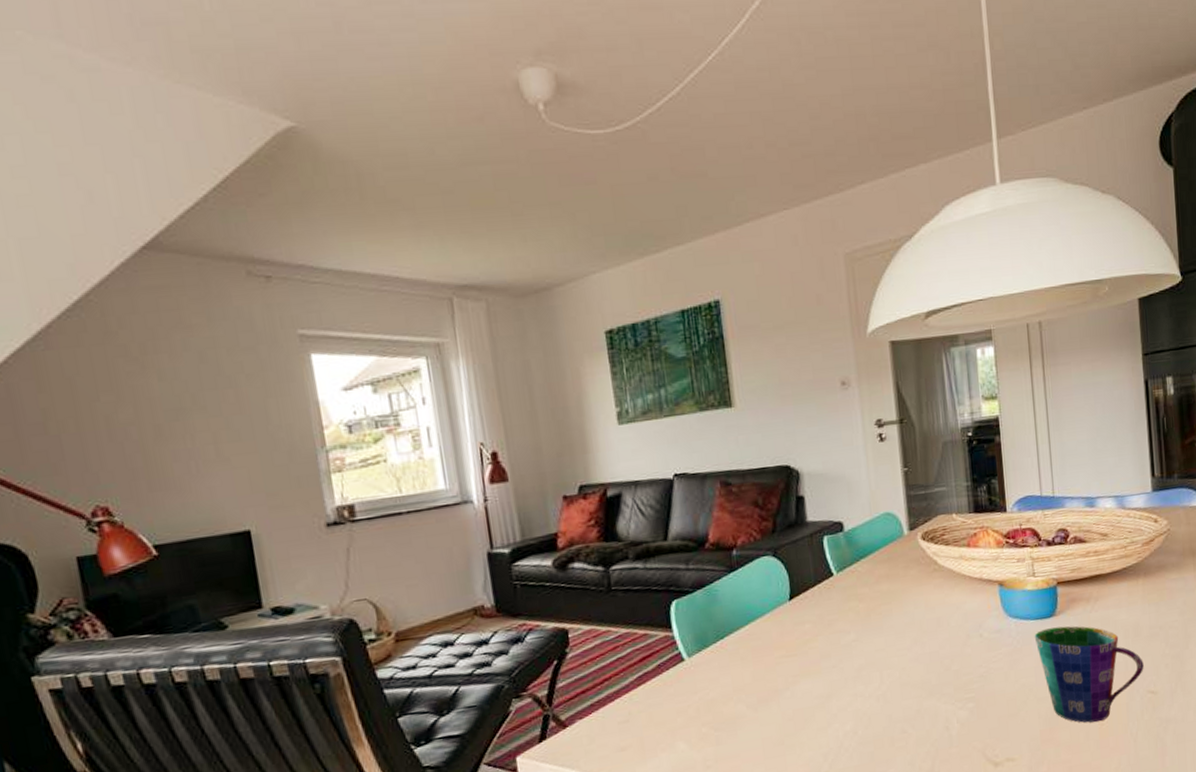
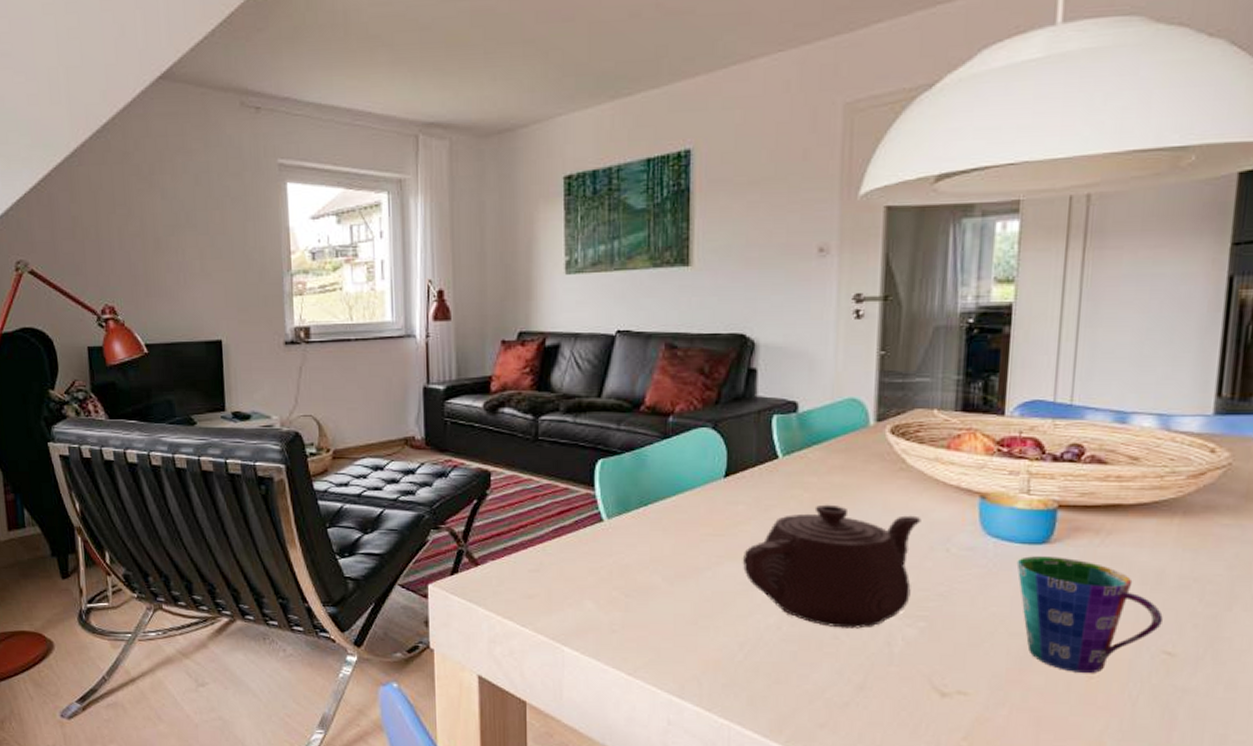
teapot: none [815,609,958,723] -> present [742,504,921,629]

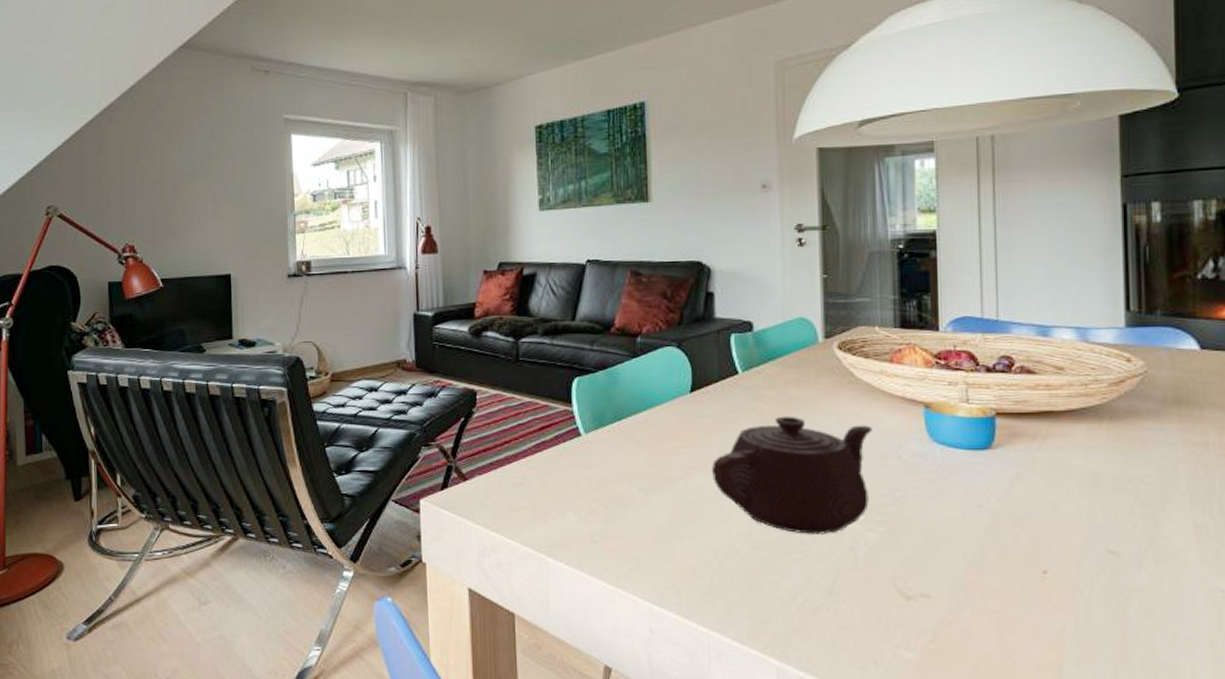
cup: present [1016,556,1163,674] -> none [963,461,1103,574]

